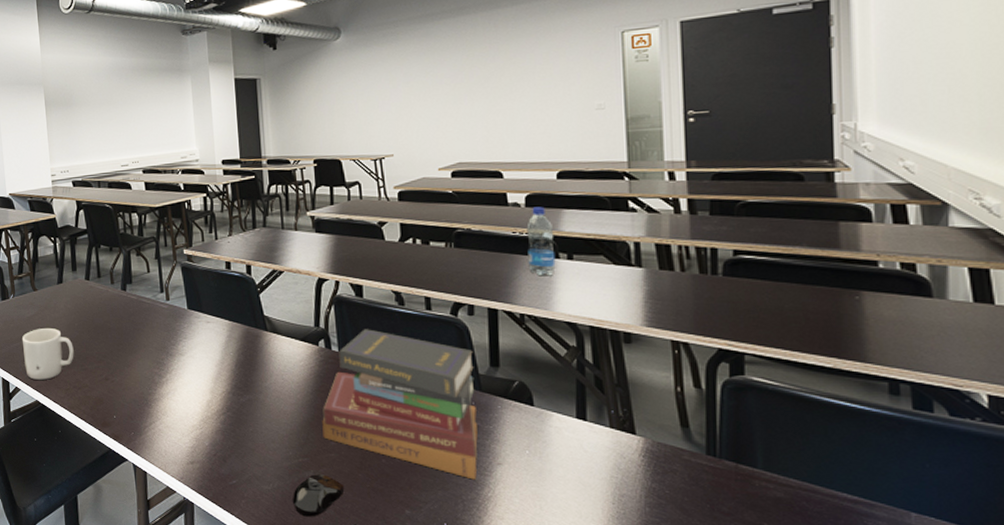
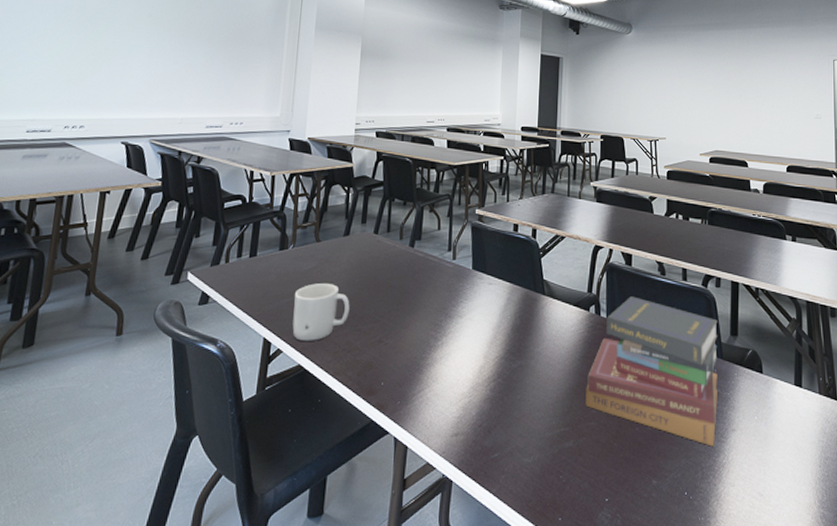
computer mouse: present [292,474,345,517] -> none [550,444,600,492]
bottle: present [526,206,556,276] -> none [763,194,783,255]

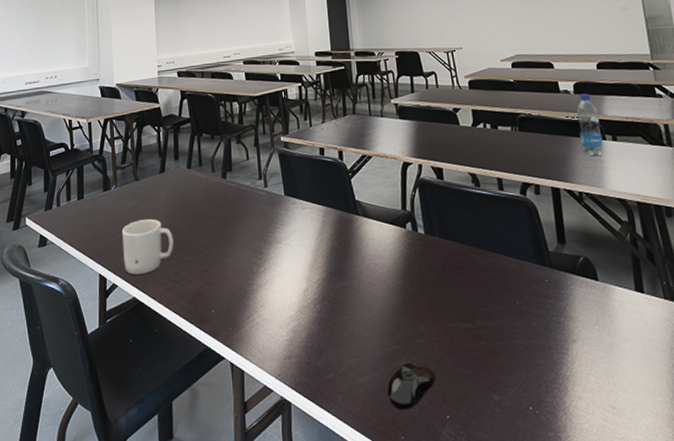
computer mouse: none [550,444,600,492] -> present [387,362,436,410]
books: present [585,296,718,447] -> none [412,210,555,359]
bottle: none [763,194,783,255] -> present [576,93,604,157]

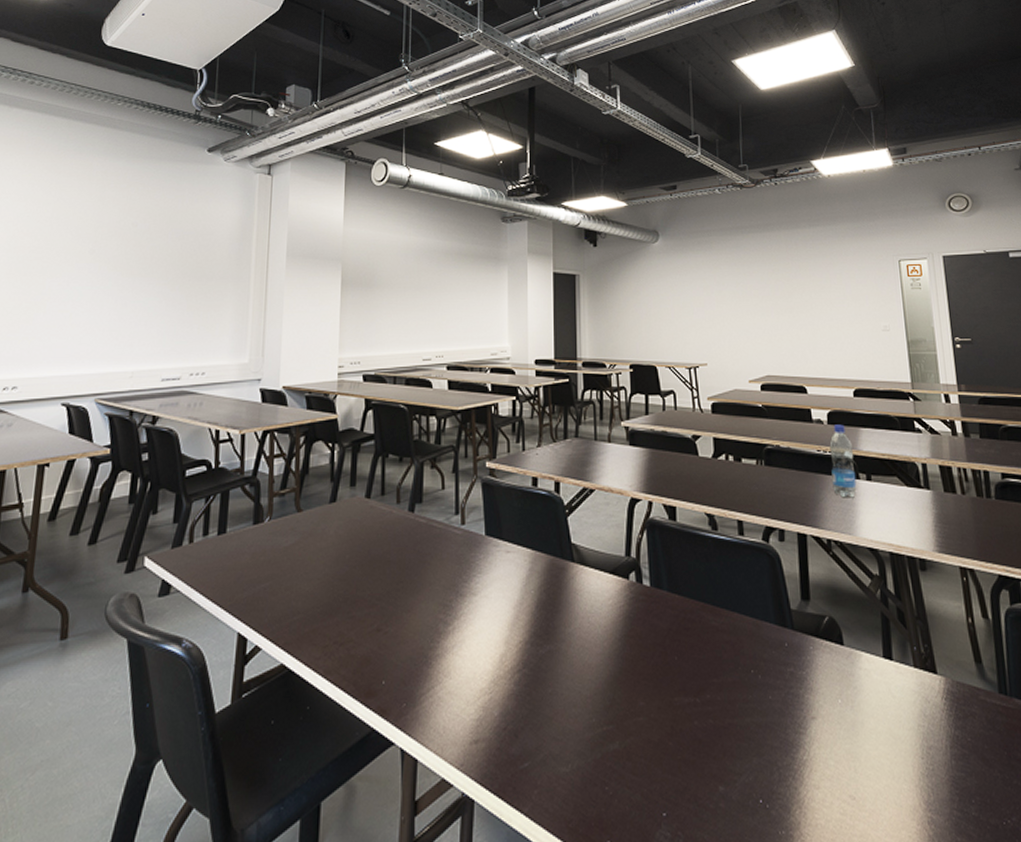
mug: present [121,218,174,276] -> none [272,561,340,636]
computer mouse: present [387,362,436,410] -> none [593,746,653,807]

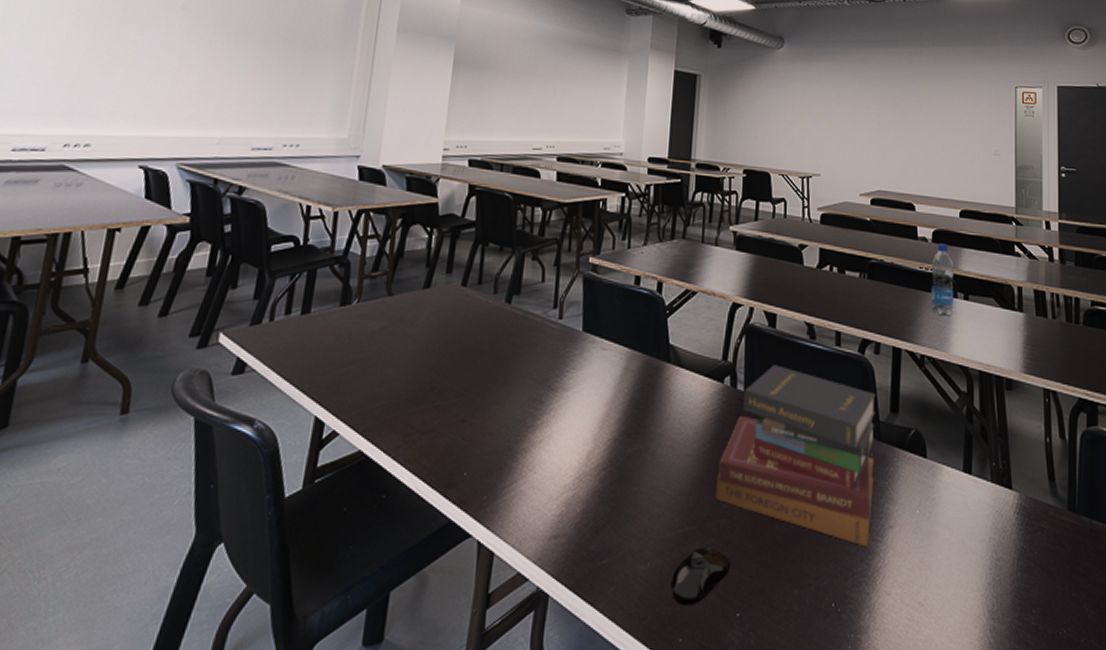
computer mouse: none [593,746,653,807] -> present [670,547,732,606]
books: none [630,558,792,740] -> present [715,365,876,547]

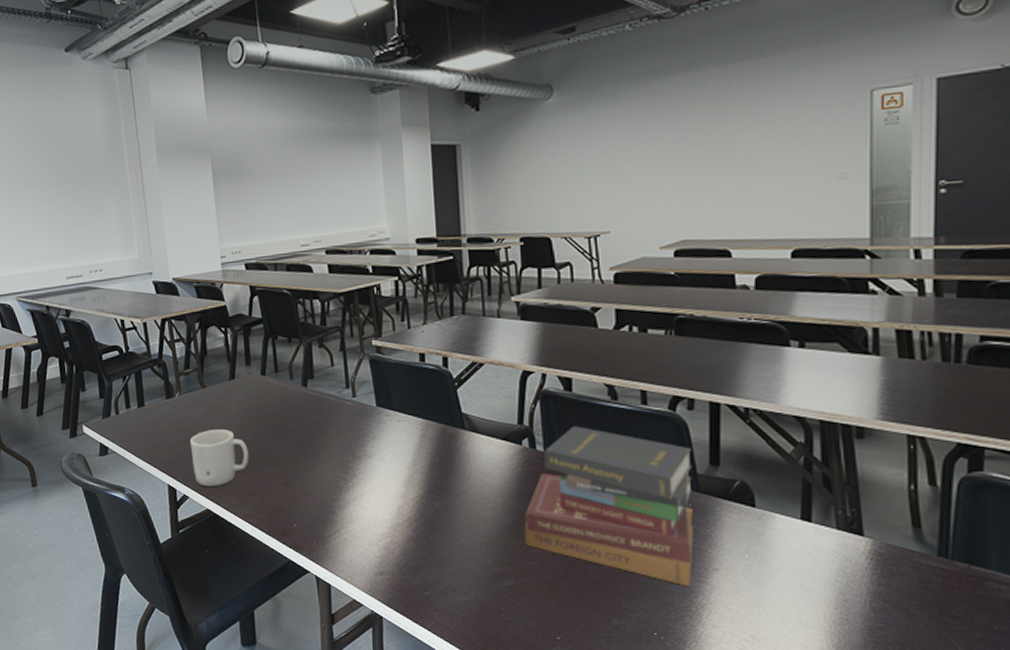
mug: none [352,347,428,422] -> present [189,428,249,488]
computer mouse: present [670,547,732,606] -> none [490,584,548,629]
bottle: present [931,243,954,316] -> none [755,289,786,367]

